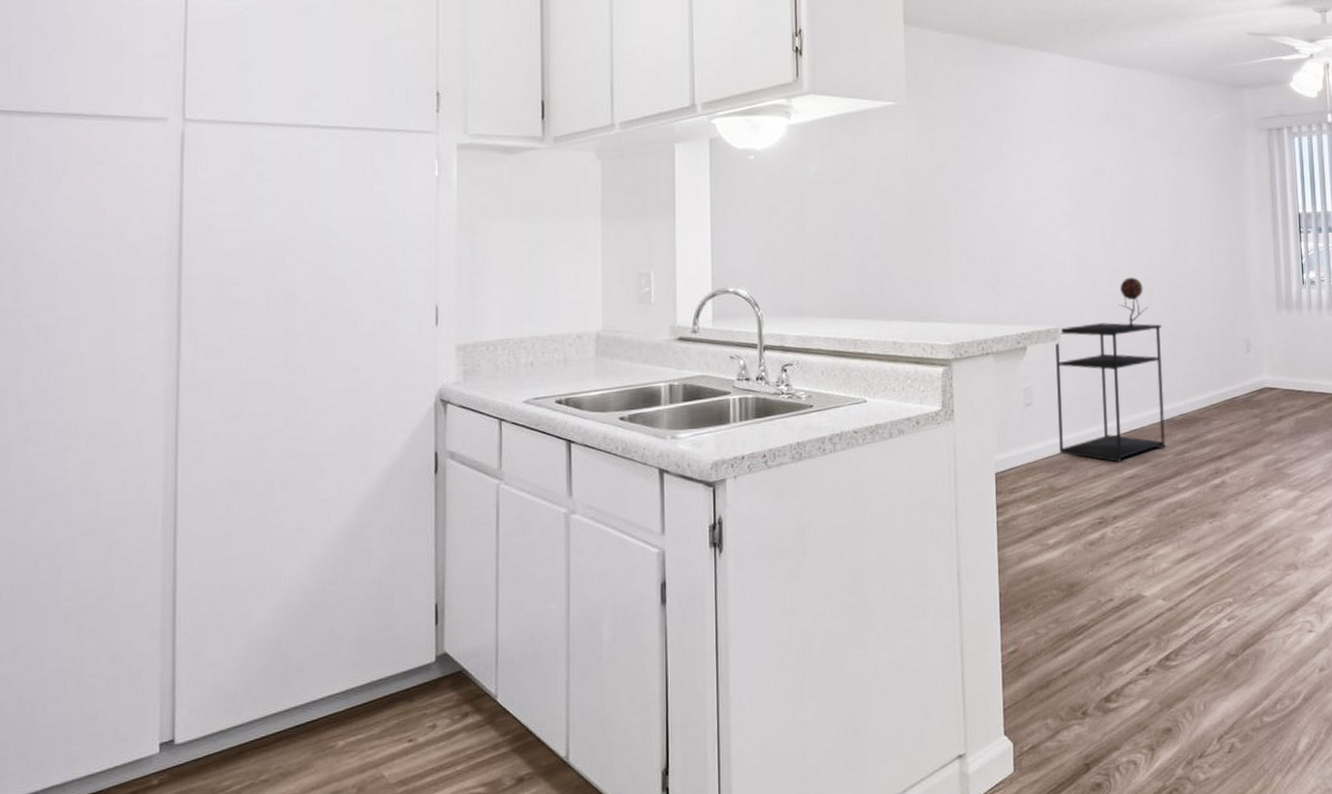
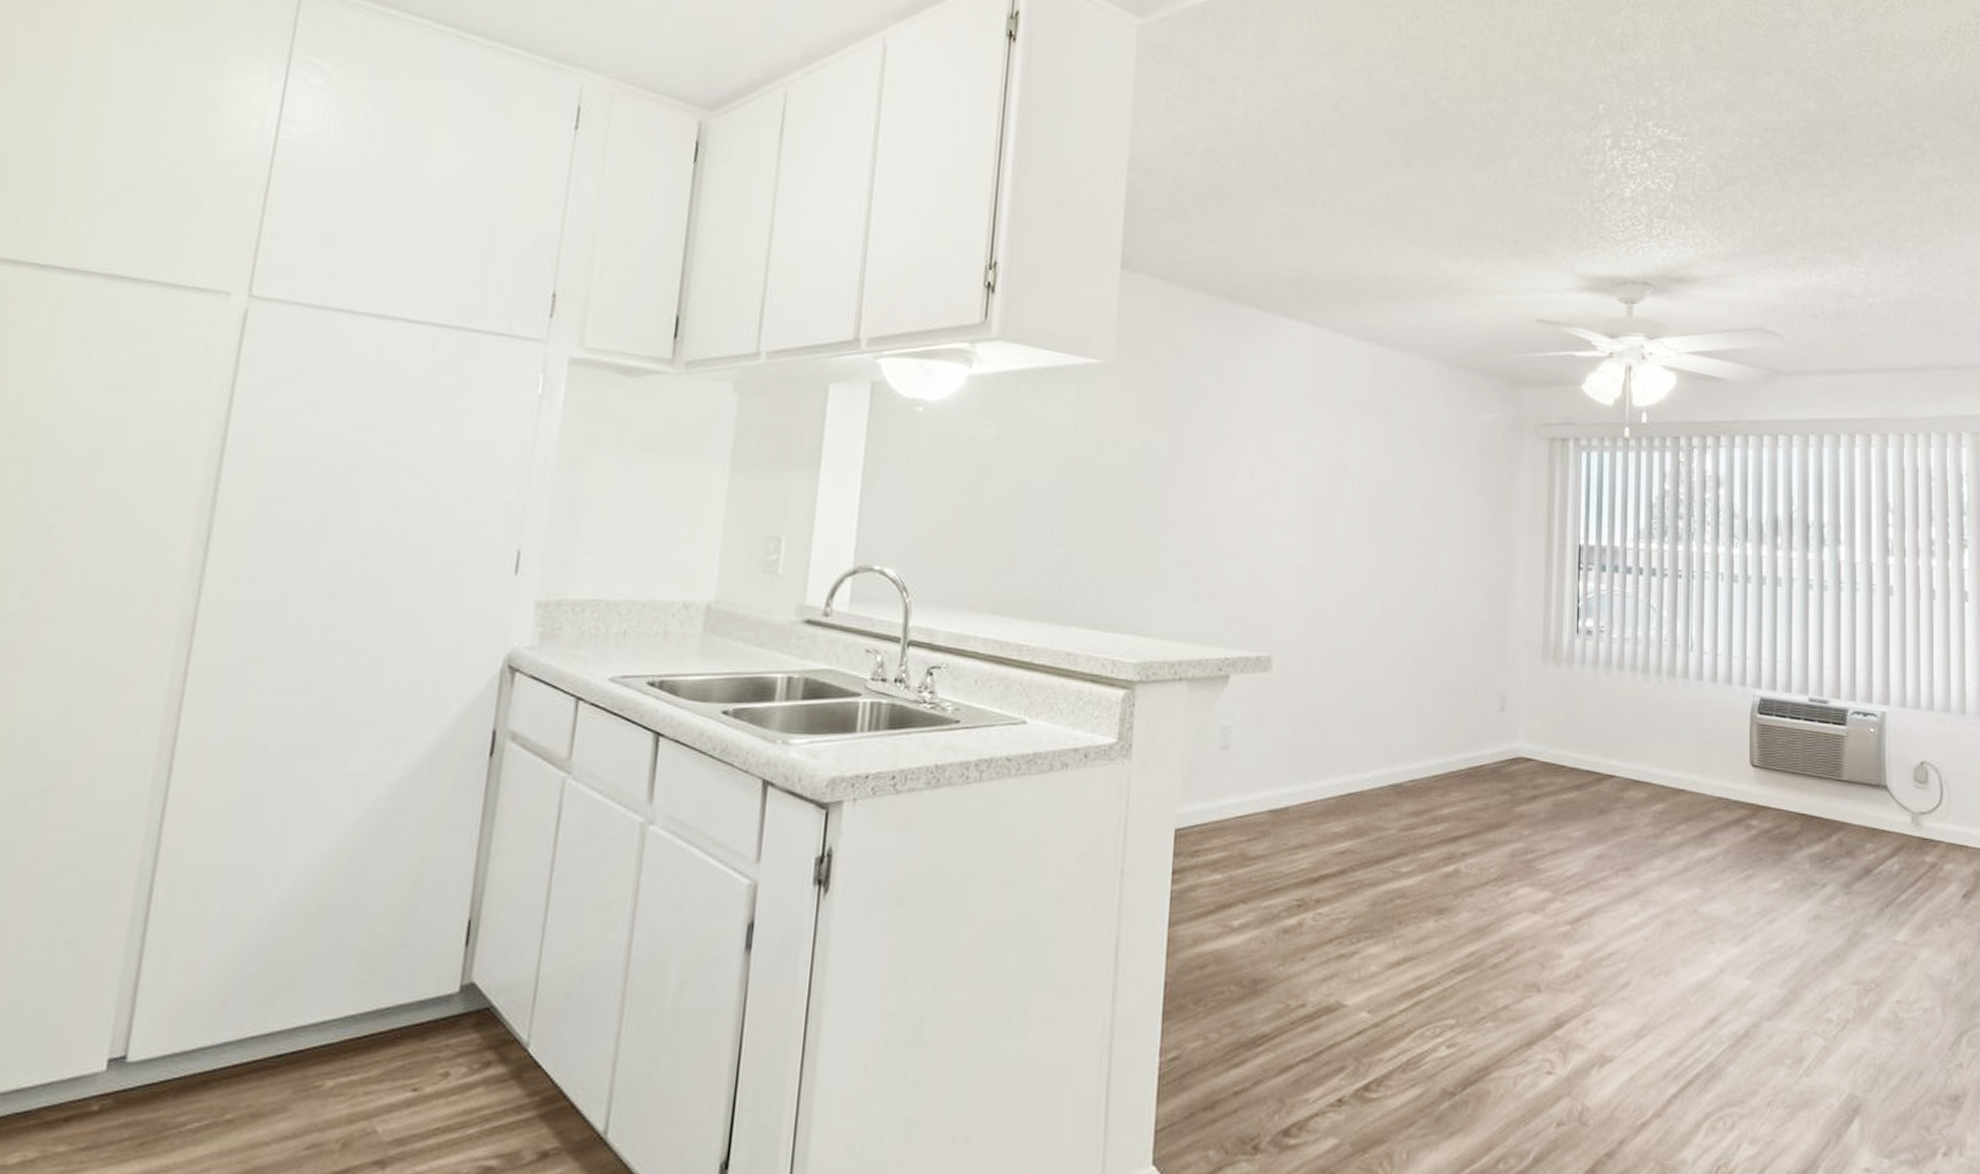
shelving unit: present [1055,322,1165,463] -> none [1257,655,1398,833]
decorative orb: present [1119,277,1149,328] -> none [1348,603,1384,665]

